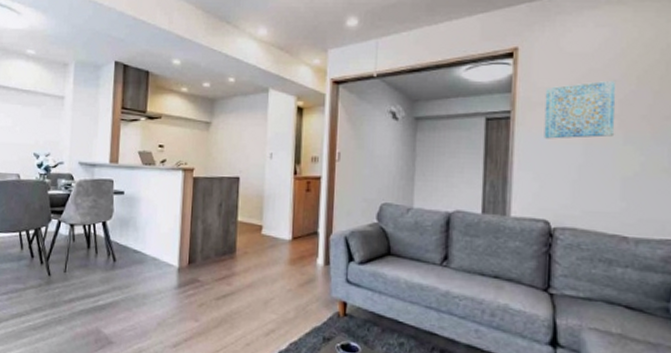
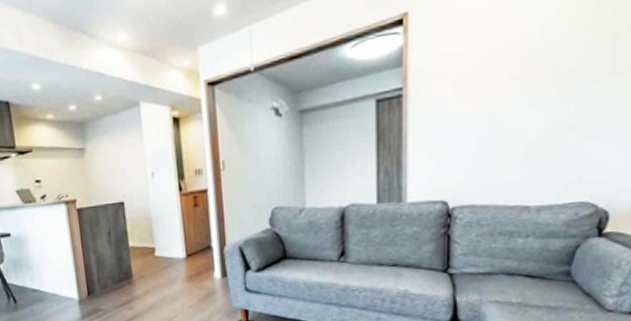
wall art: present [544,80,617,139] -> none [439,34,519,114]

